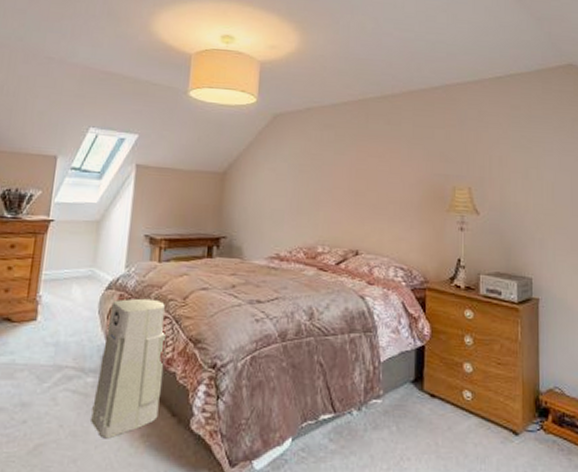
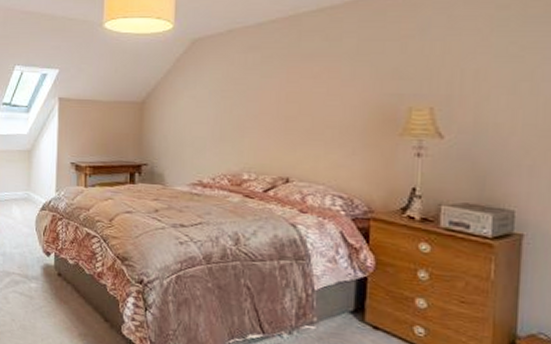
air purifier: present [91,298,167,439] -> none [37,219,96,334]

